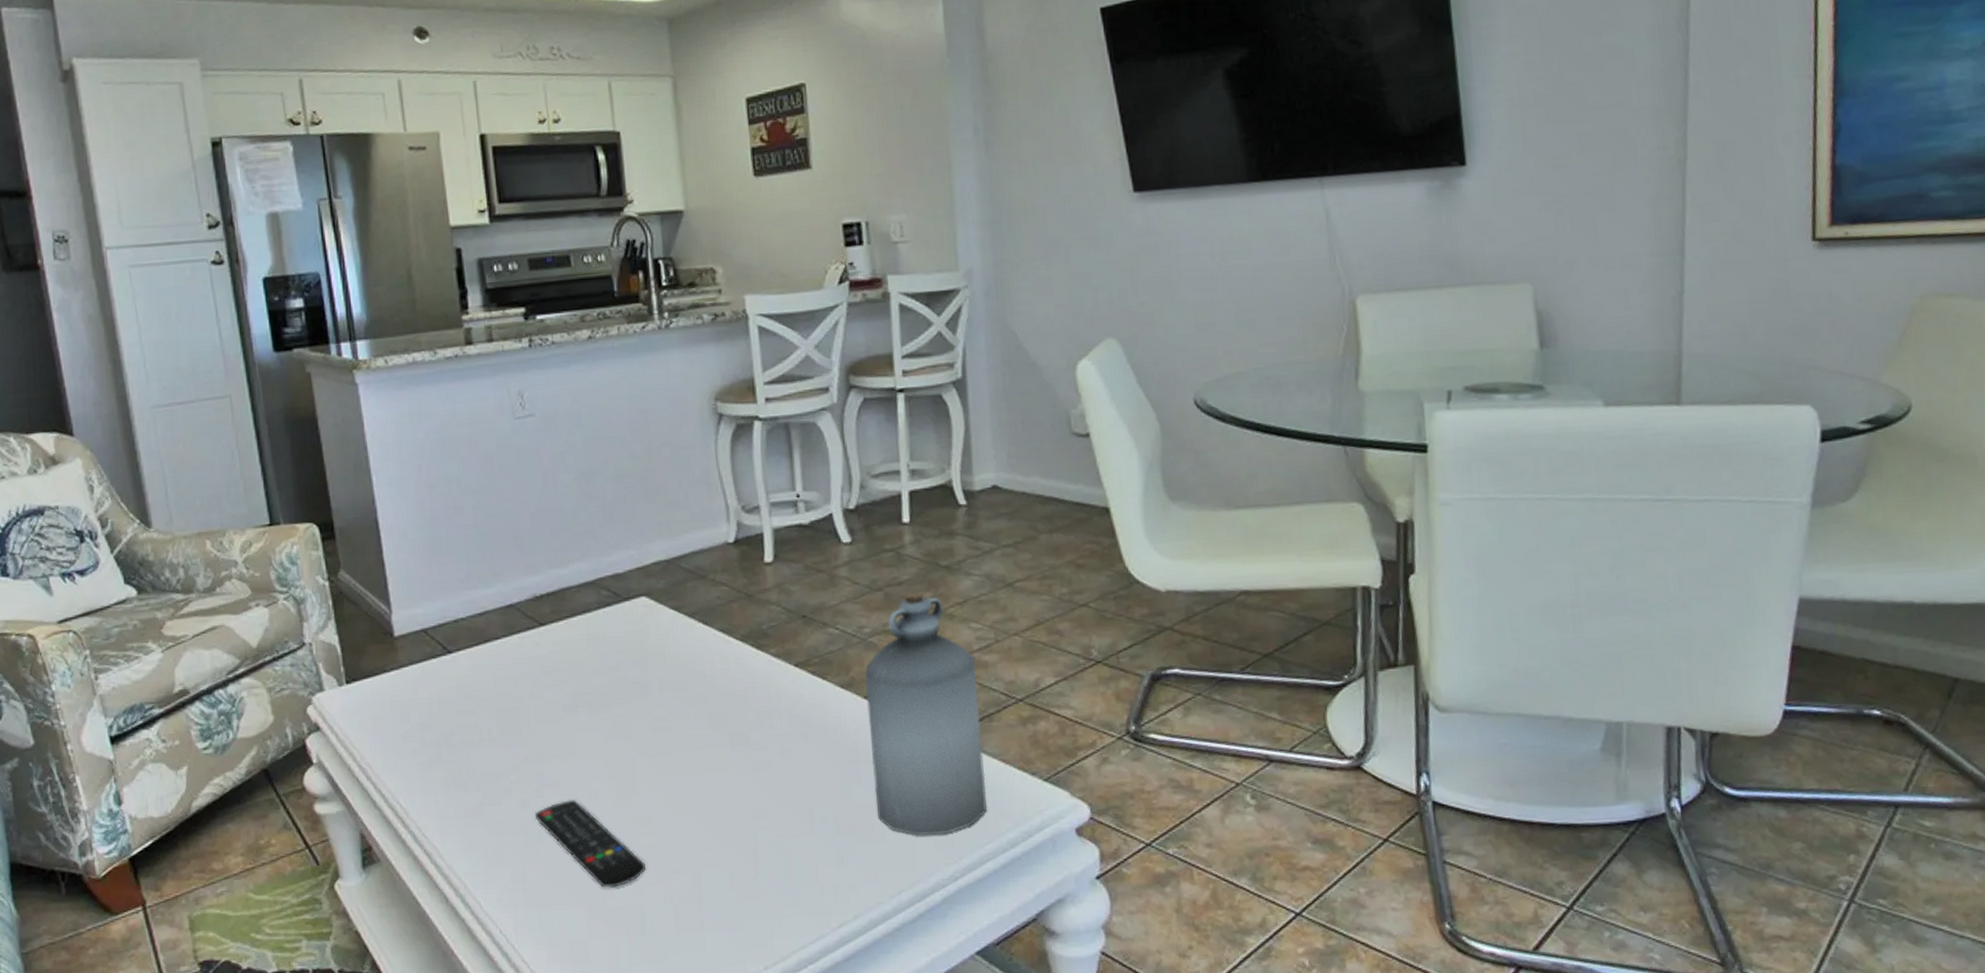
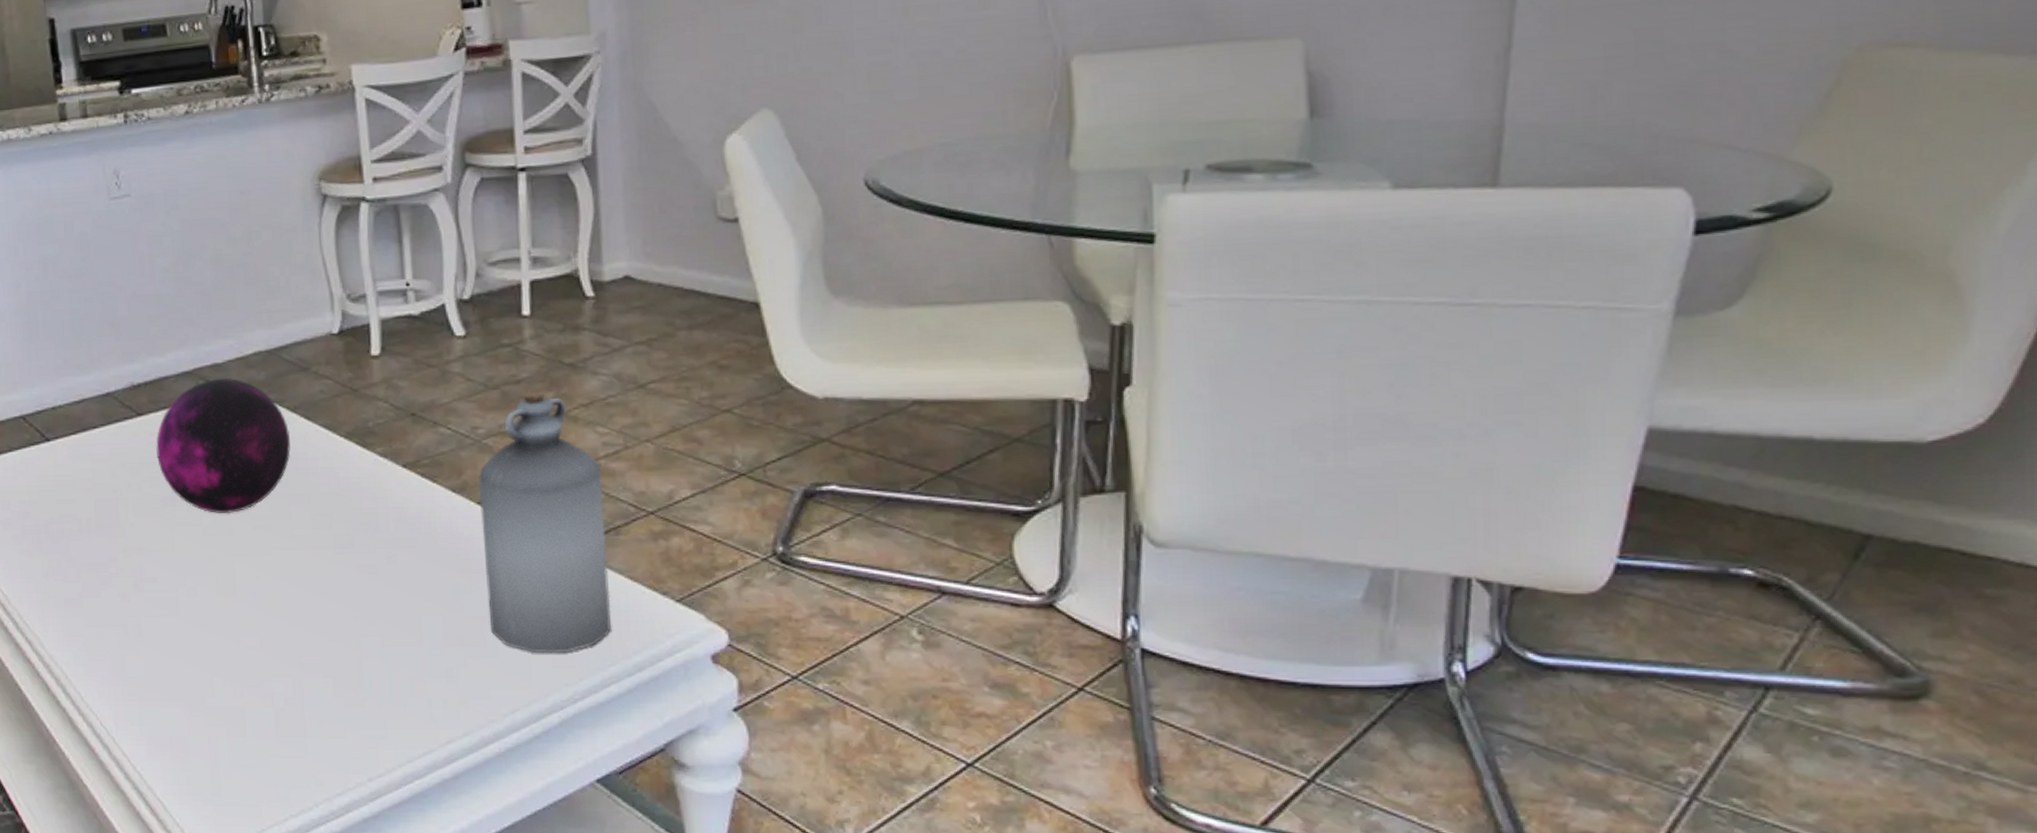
remote control: present [535,799,646,888] -> none [134,595,246,687]
decorative orb: none [558,587,689,718] -> present [156,379,291,514]

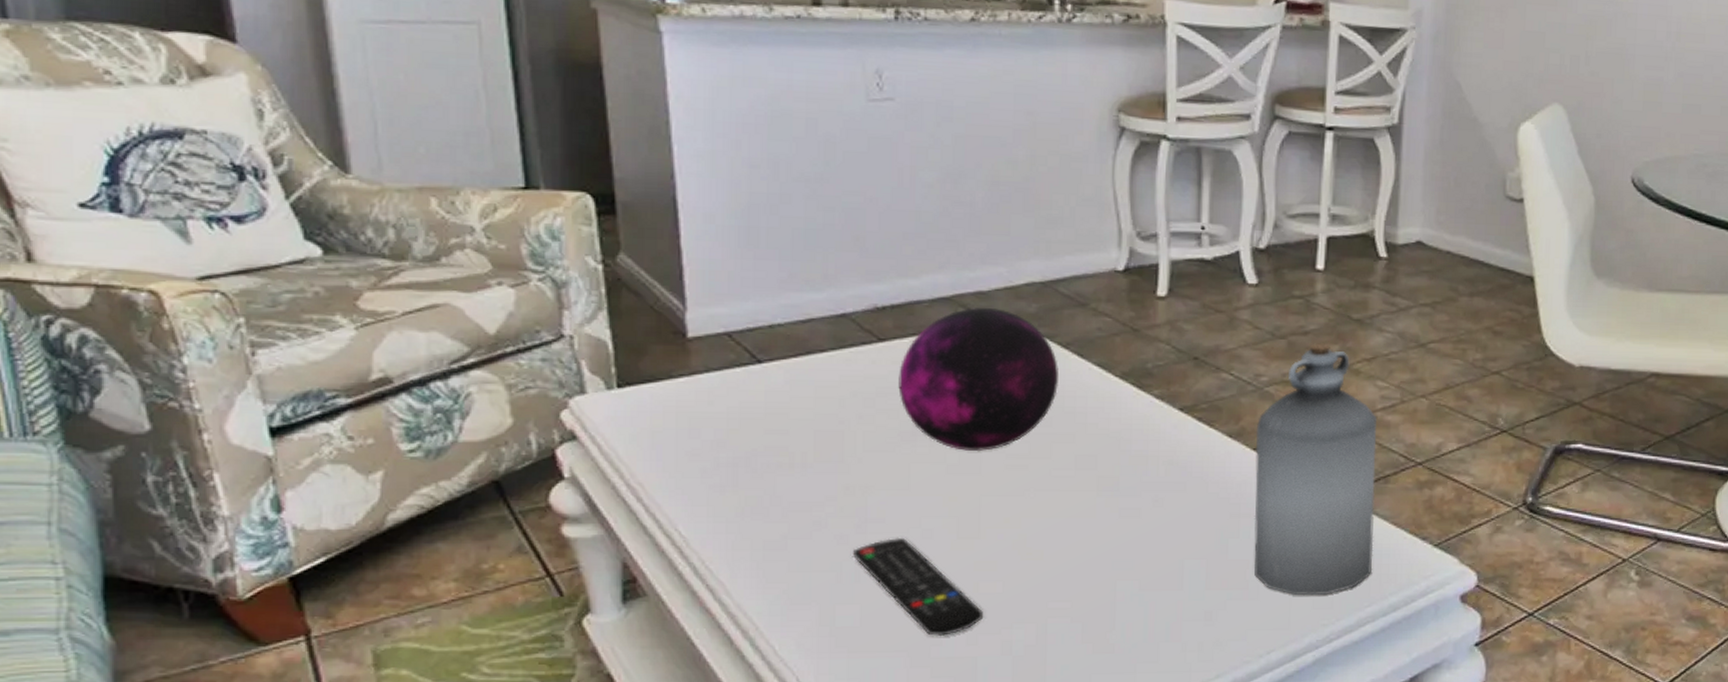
remote control: none [134,595,246,687] -> present [853,537,983,636]

